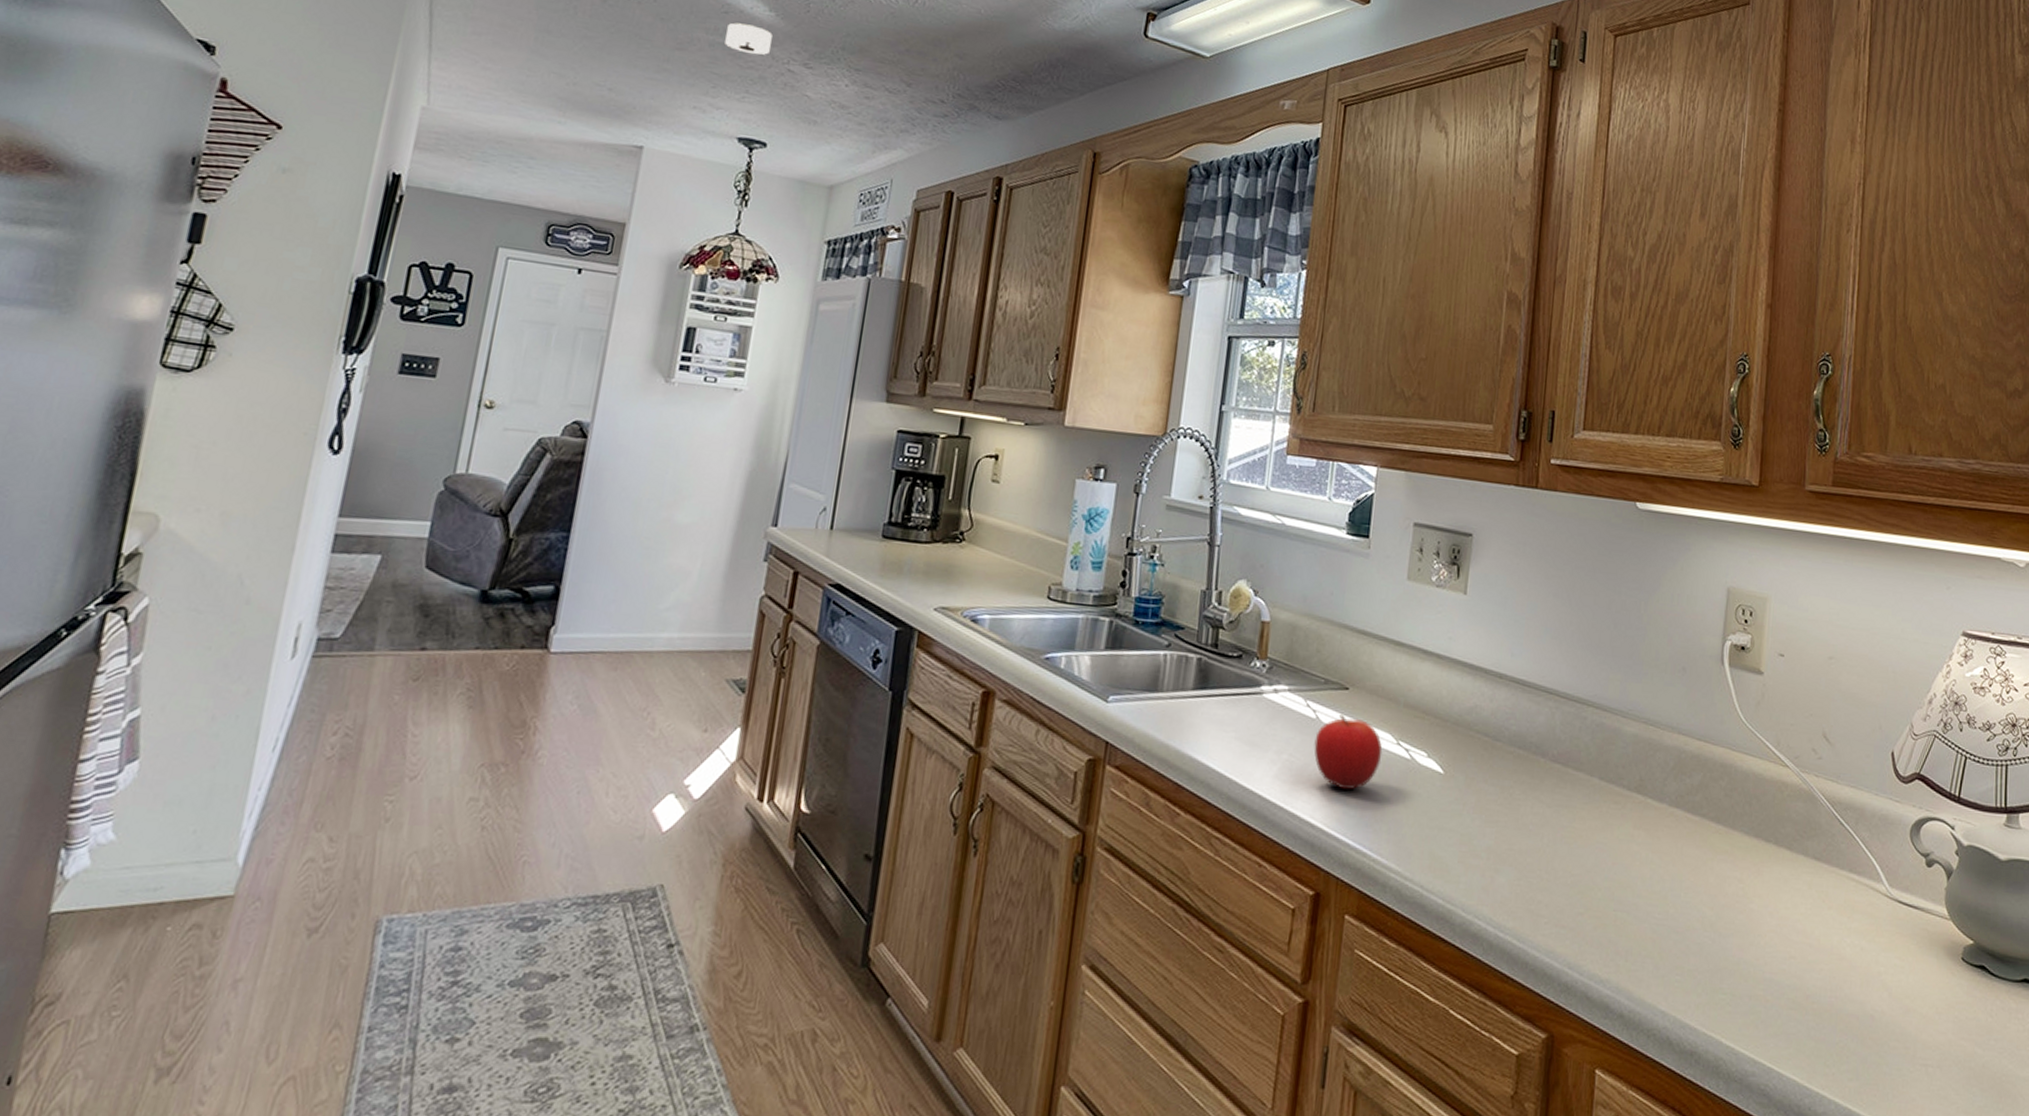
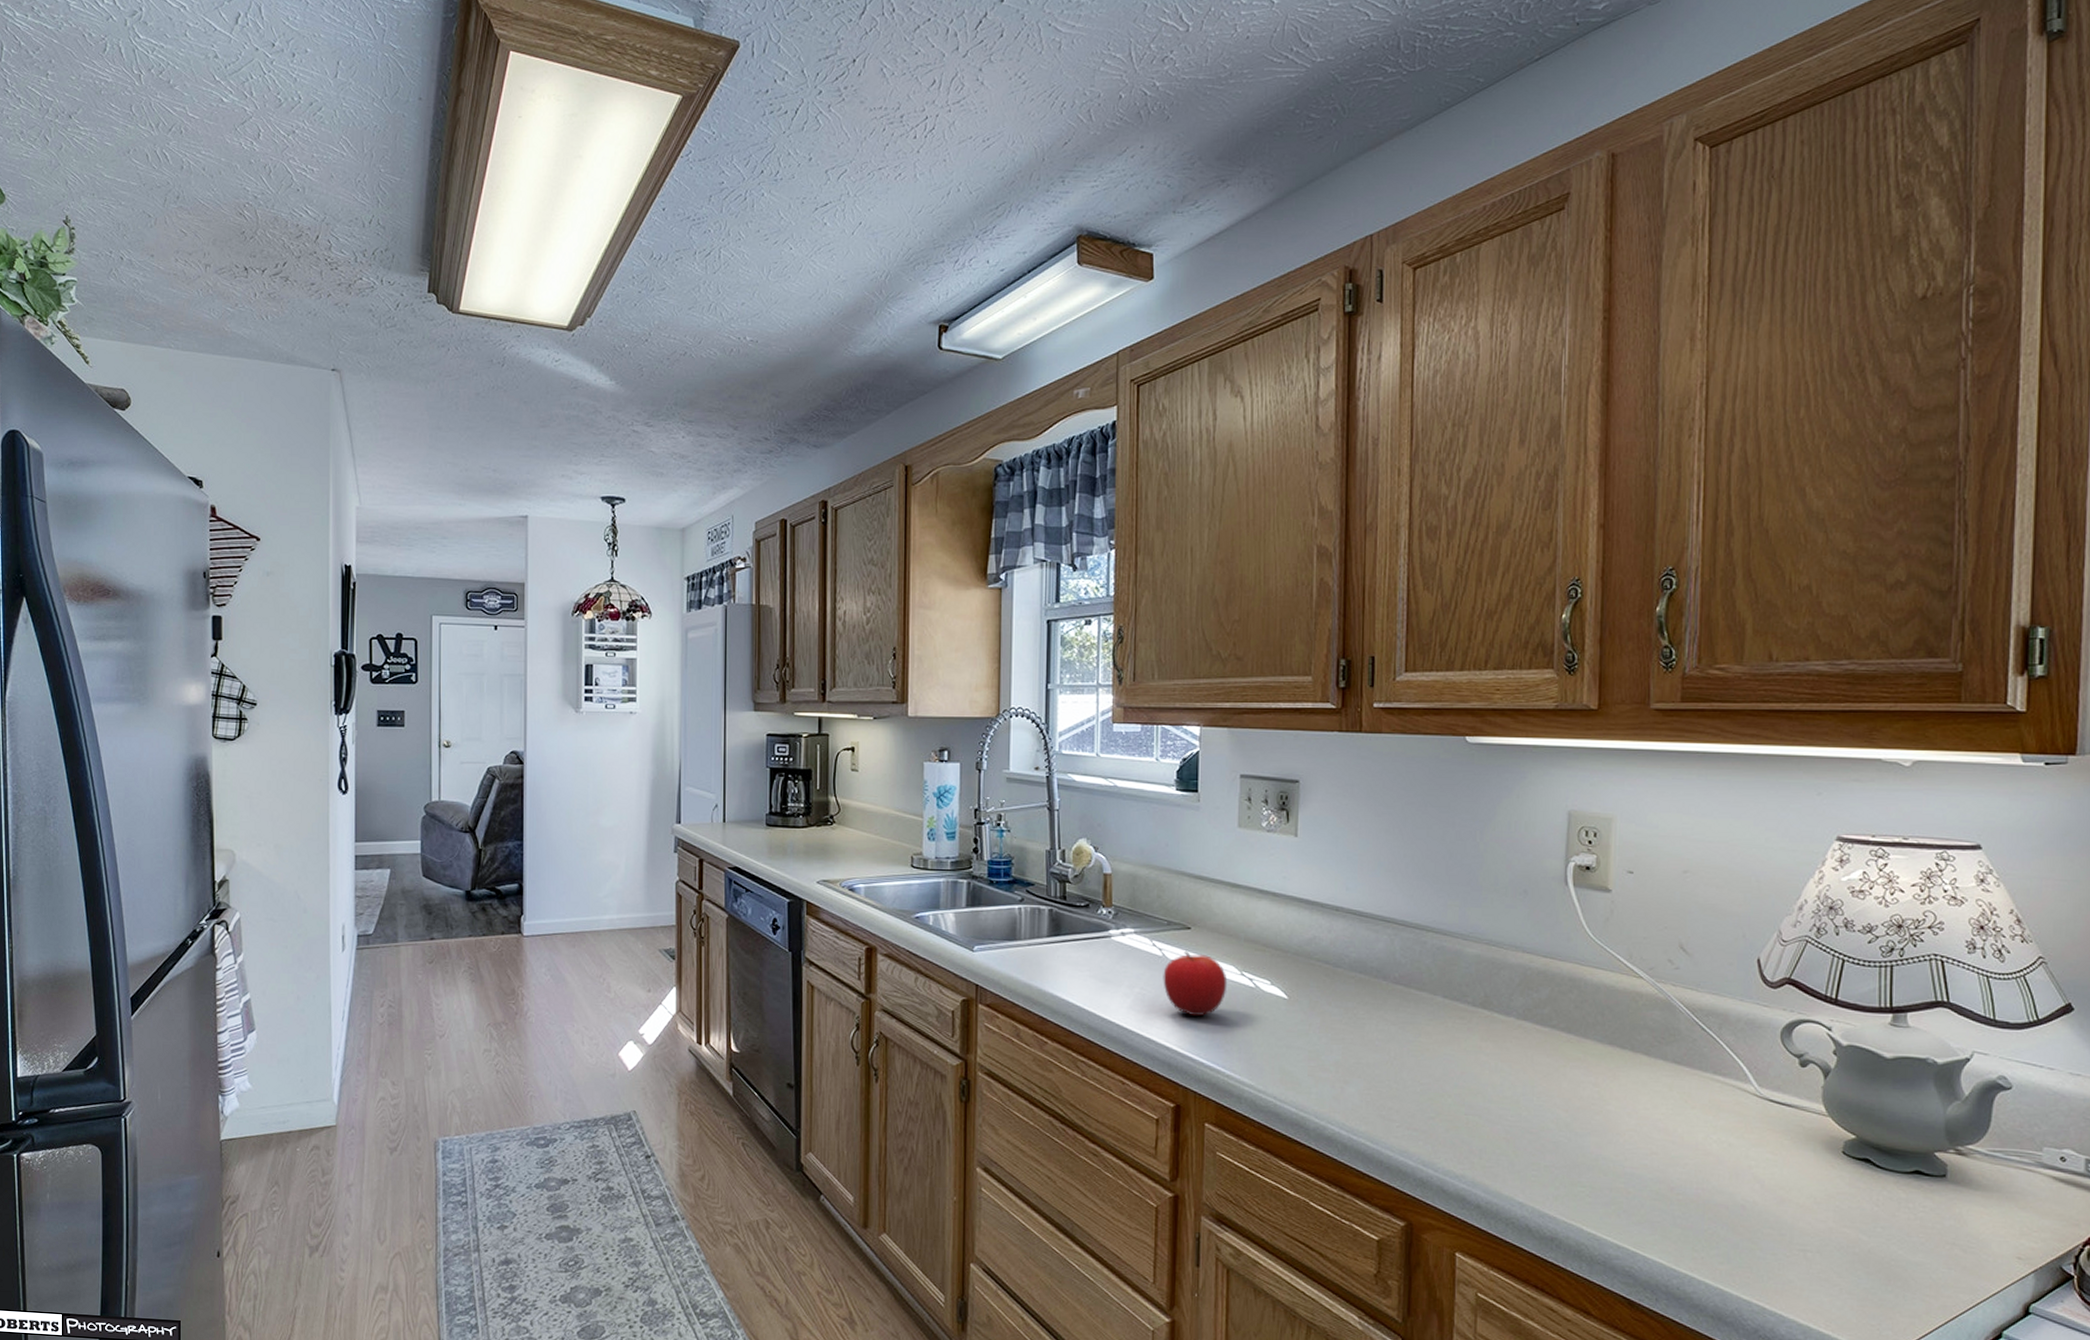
smoke detector: present [725,23,773,55] -> none [578,395,616,422]

